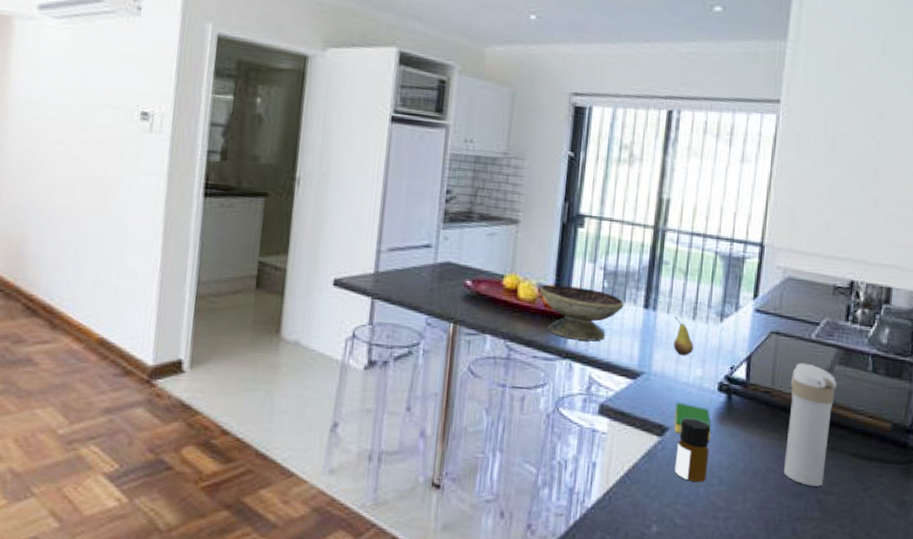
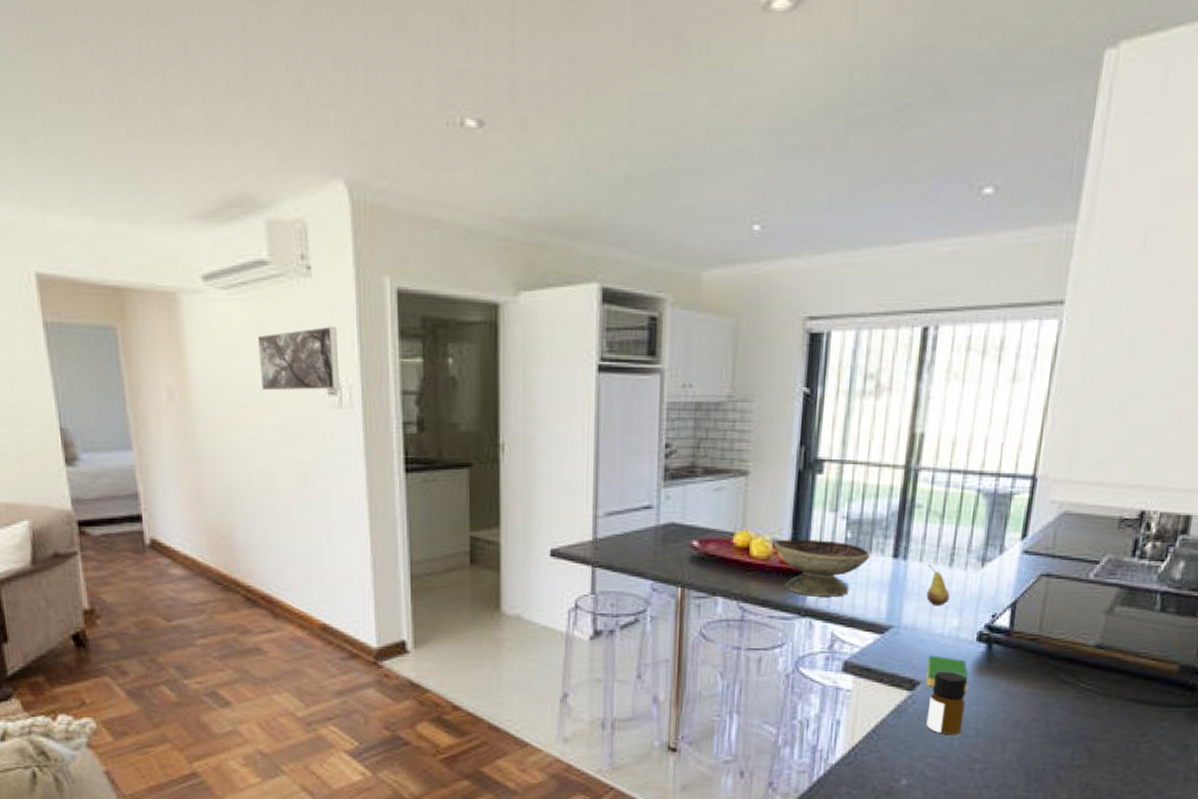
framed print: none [78,59,157,116] -> present [258,326,340,391]
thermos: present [783,363,837,486] -> none [1048,606,1117,734]

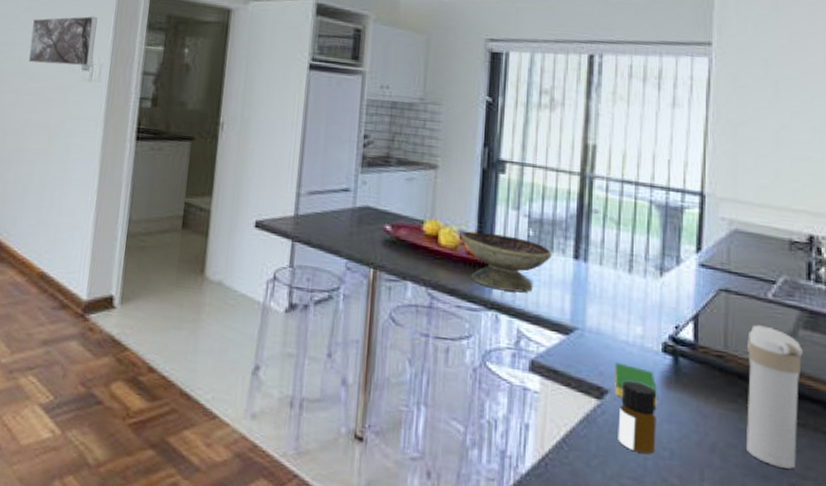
fruit: present [926,565,950,606] -> none [608,269,631,312]
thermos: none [1048,606,1117,734] -> present [745,325,803,469]

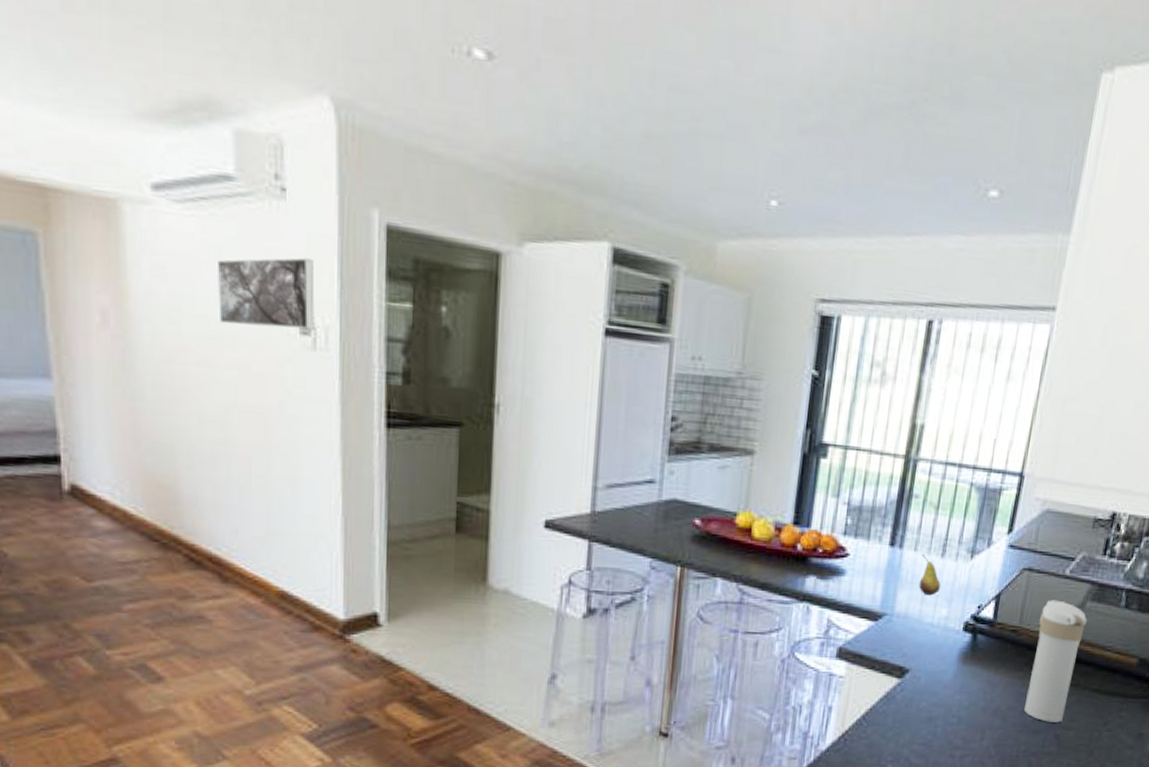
decorative bowl: present [460,231,552,293] -> none [775,522,868,583]
fruit: none [608,269,631,312] -> present [919,554,941,596]
dish sponge: present [613,362,657,406] -> none [915,643,954,680]
bottle: present [618,380,657,454] -> none [913,659,952,722]

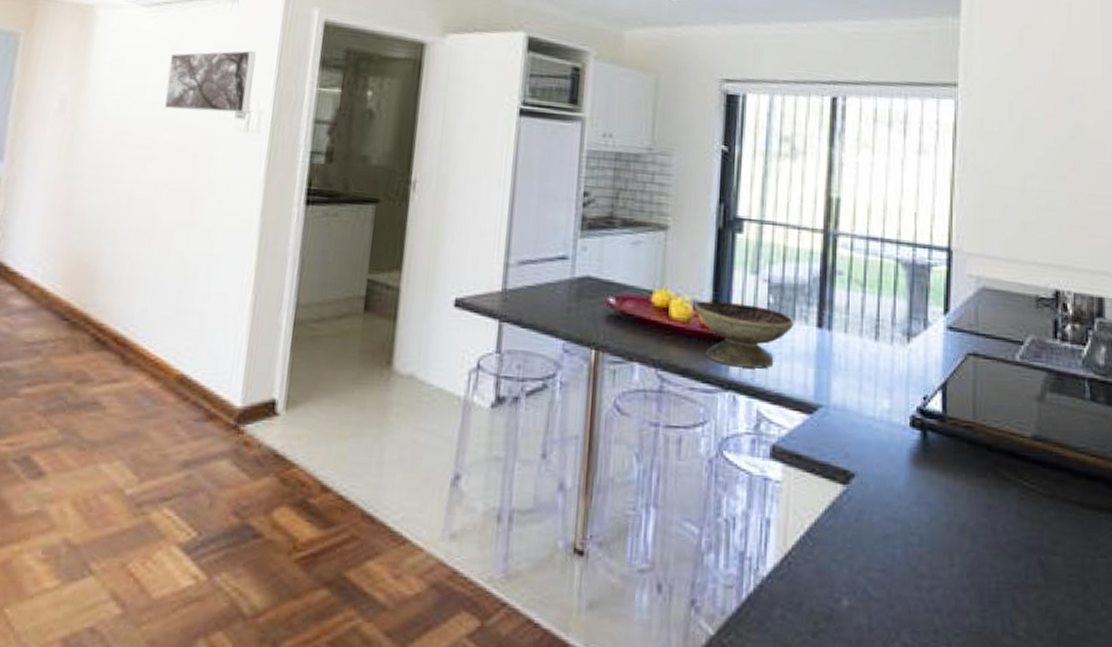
decorative bowl: none [775,522,868,583] -> present [693,301,793,369]
fruit: present [919,554,941,596] -> none [853,337,878,385]
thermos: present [1023,600,1087,722] -> none [995,390,1050,545]

